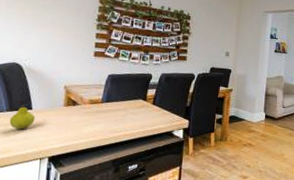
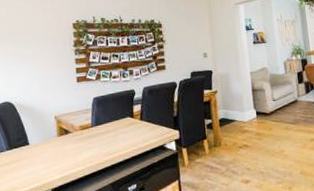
fruit: present [9,101,35,130] -> none [11,138,33,167]

